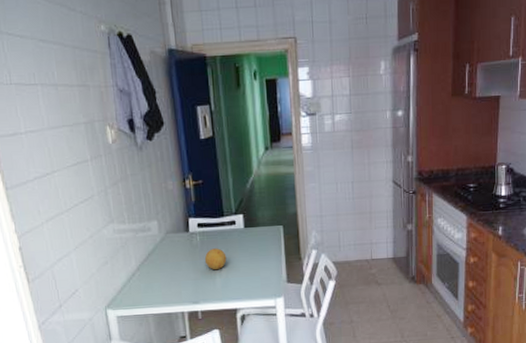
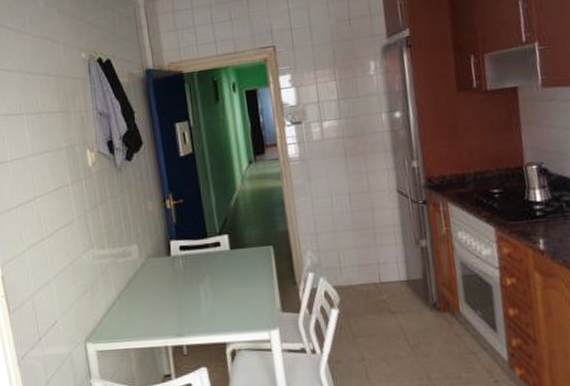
fruit: present [204,248,227,269] -> none [188,273,213,297]

